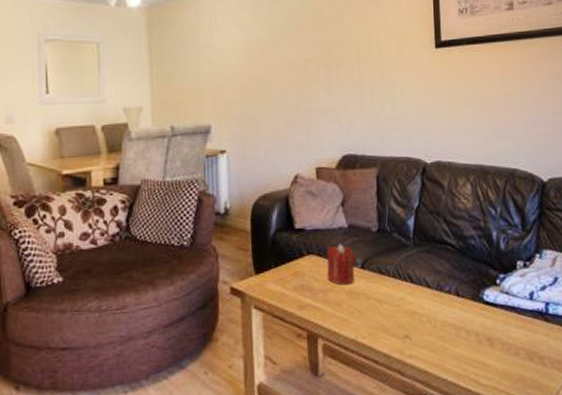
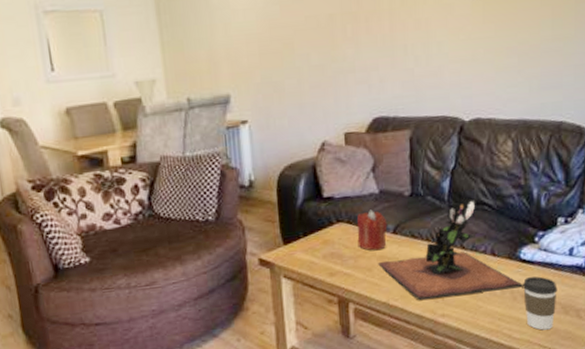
plant: none [347,235,489,339] -> present [378,197,524,300]
coffee cup: none [487,320,521,377] -> present [523,276,558,330]

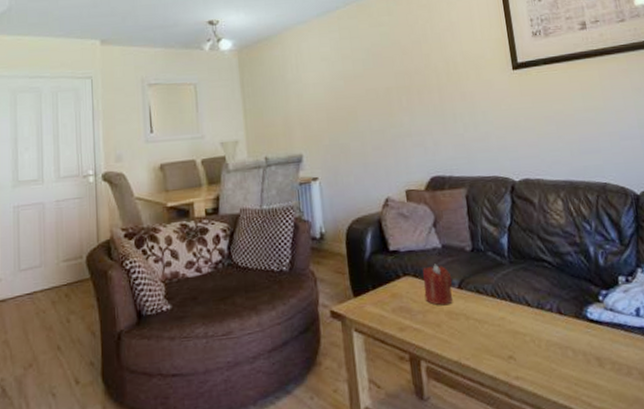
plant: present [378,197,524,300] -> none [446,253,596,360]
coffee cup: present [523,276,558,330] -> none [594,338,634,399]

